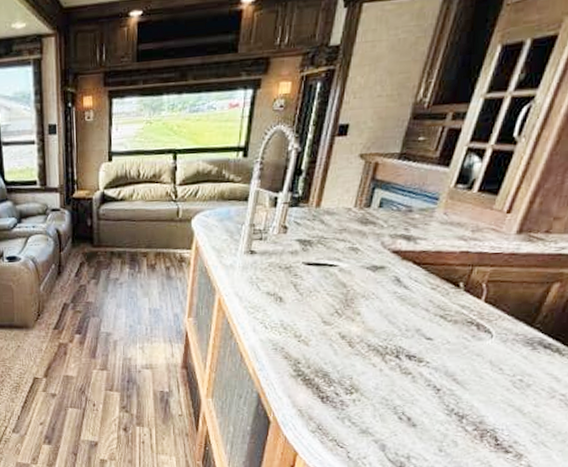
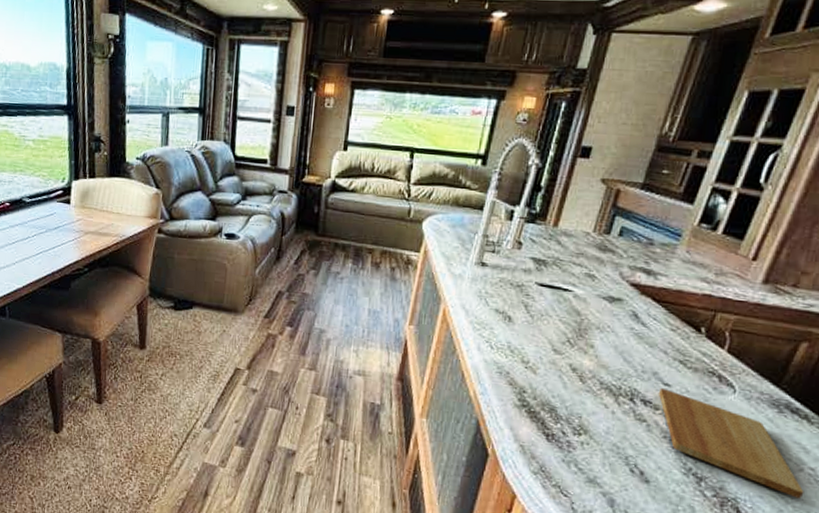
cutting board: none [421,342,556,422] -> present [658,387,804,499]

